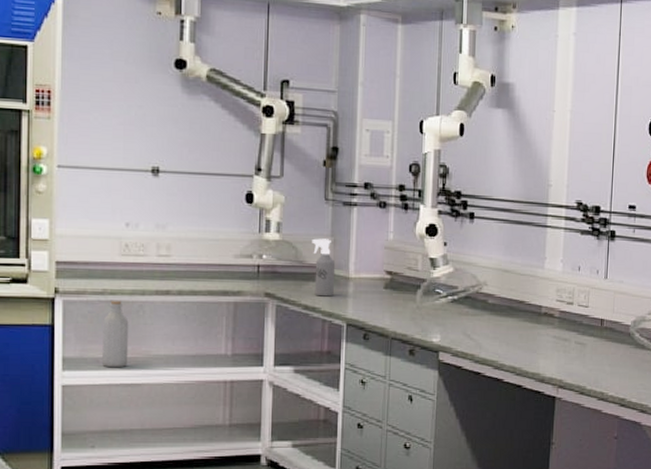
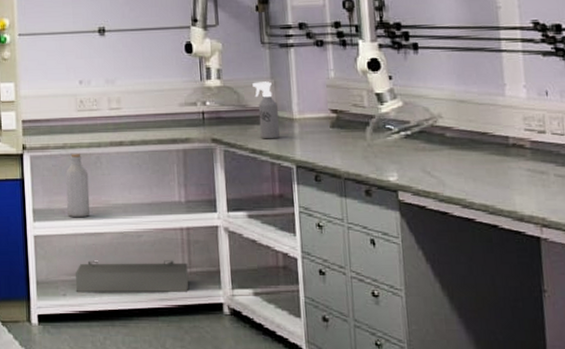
storage bin: none [107,412,229,445] -> present [76,260,189,293]

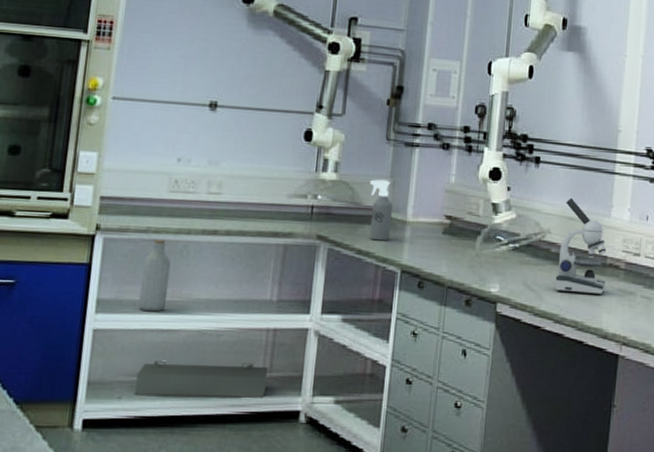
microscope: none [453,80,512,177] -> present [555,197,606,295]

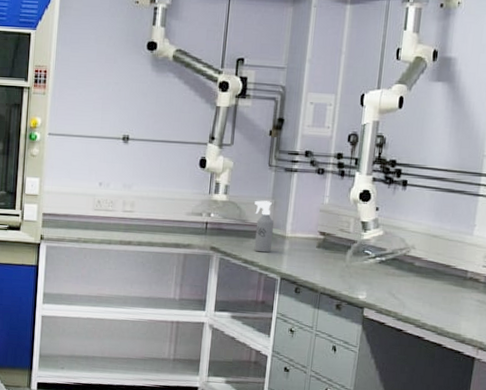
storage bin: present [135,360,269,398] -> none [74,341,173,375]
bottle: present [137,238,171,312] -> none [73,247,97,305]
microscope: present [555,197,606,295] -> none [417,217,468,305]

